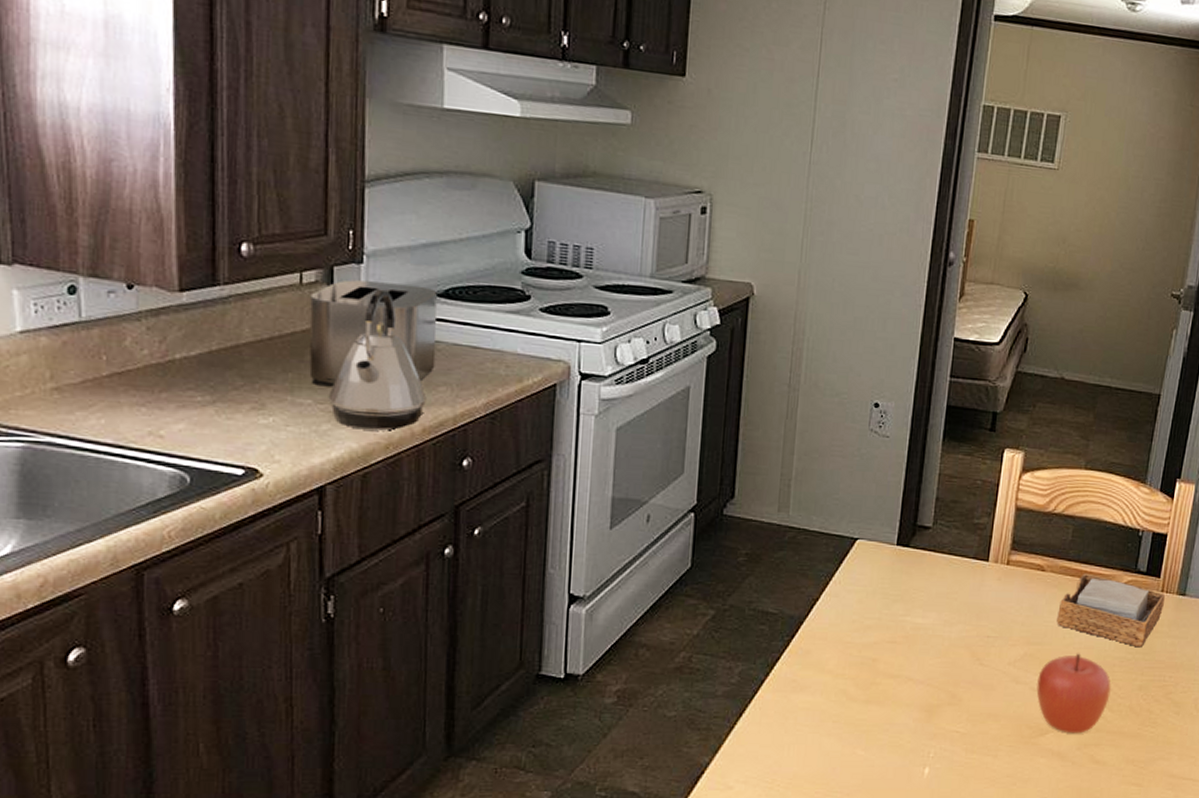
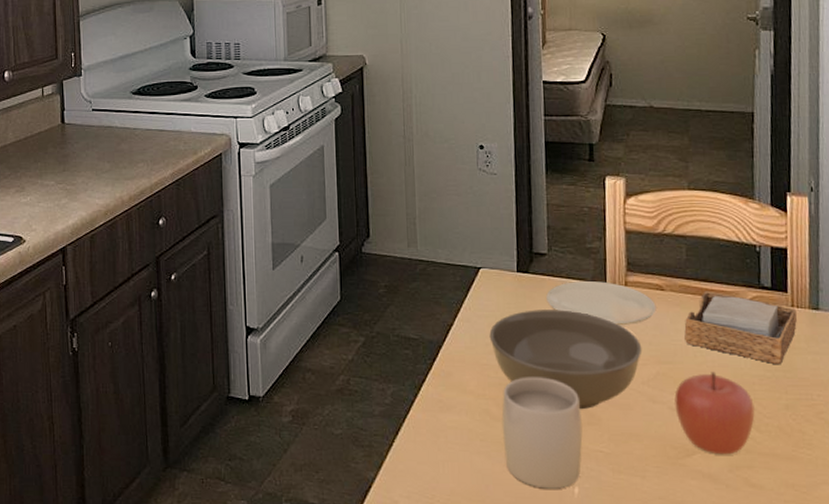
toaster: present [309,279,437,387] -> none [49,88,135,171]
kettle: present [328,289,427,431] -> none [65,93,131,201]
bowl: none [857,586,1014,690] -> present [489,310,642,410]
mug: none [857,656,943,770] -> present [501,377,583,489]
plate: none [924,558,1035,606] -> present [546,281,657,326]

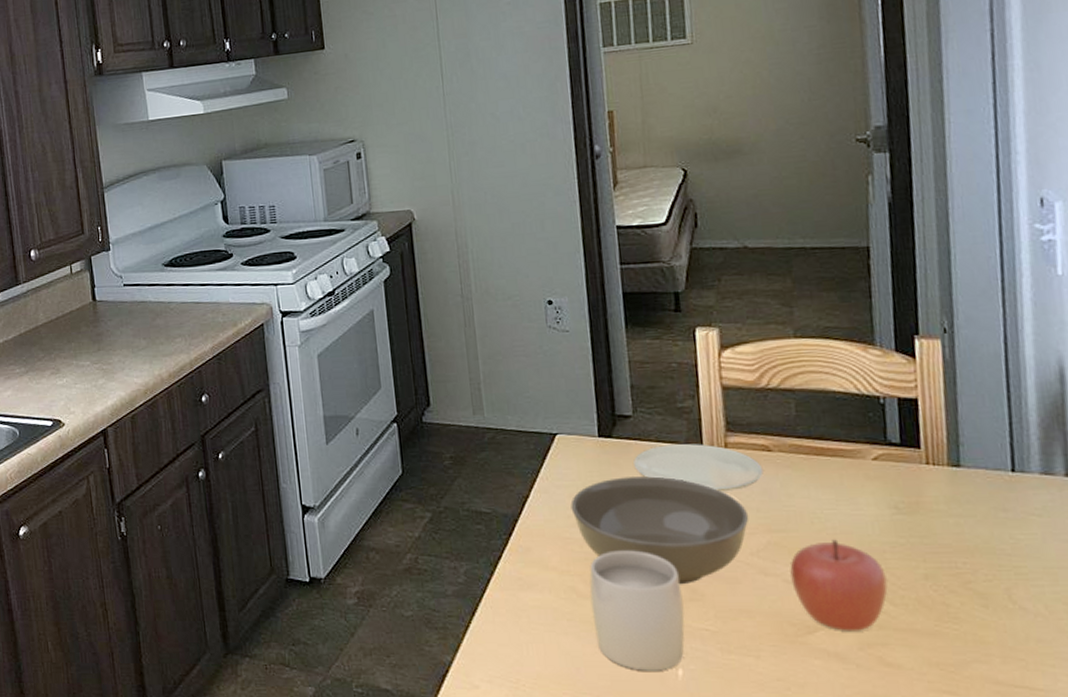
napkin holder: present [684,291,797,365] -> none [797,450,934,530]

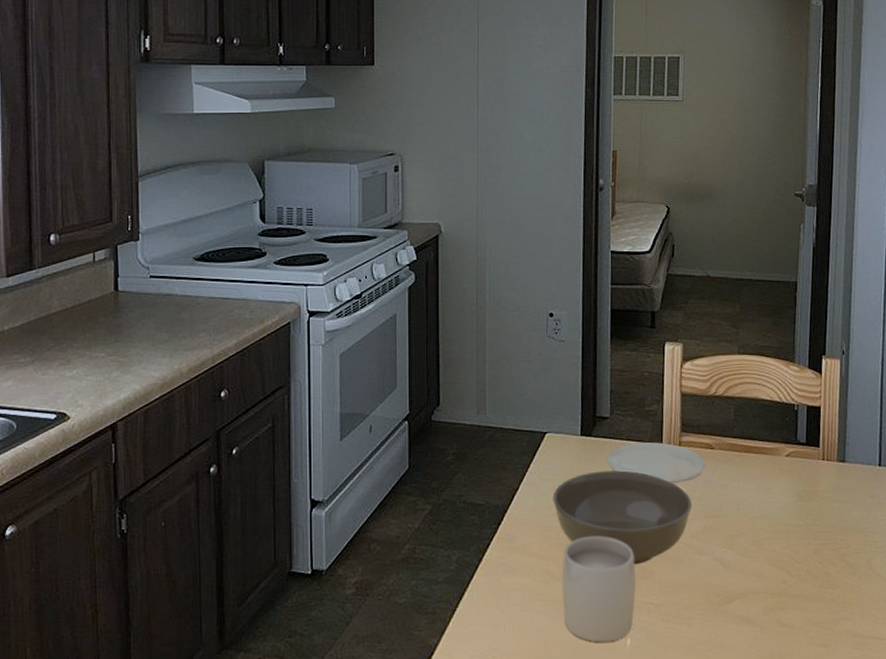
fruit: present [790,539,888,631] -> none [719,523,788,599]

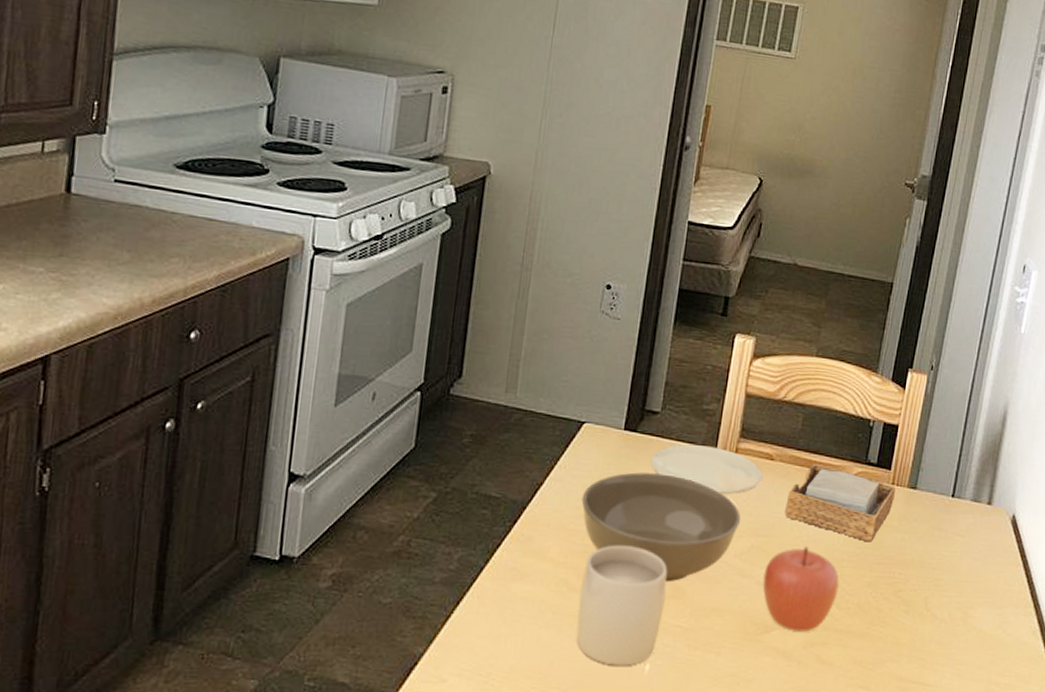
fruit: none [719,523,788,599] -> present [762,546,840,632]
napkin holder: none [730,448,826,514] -> present [785,463,896,542]

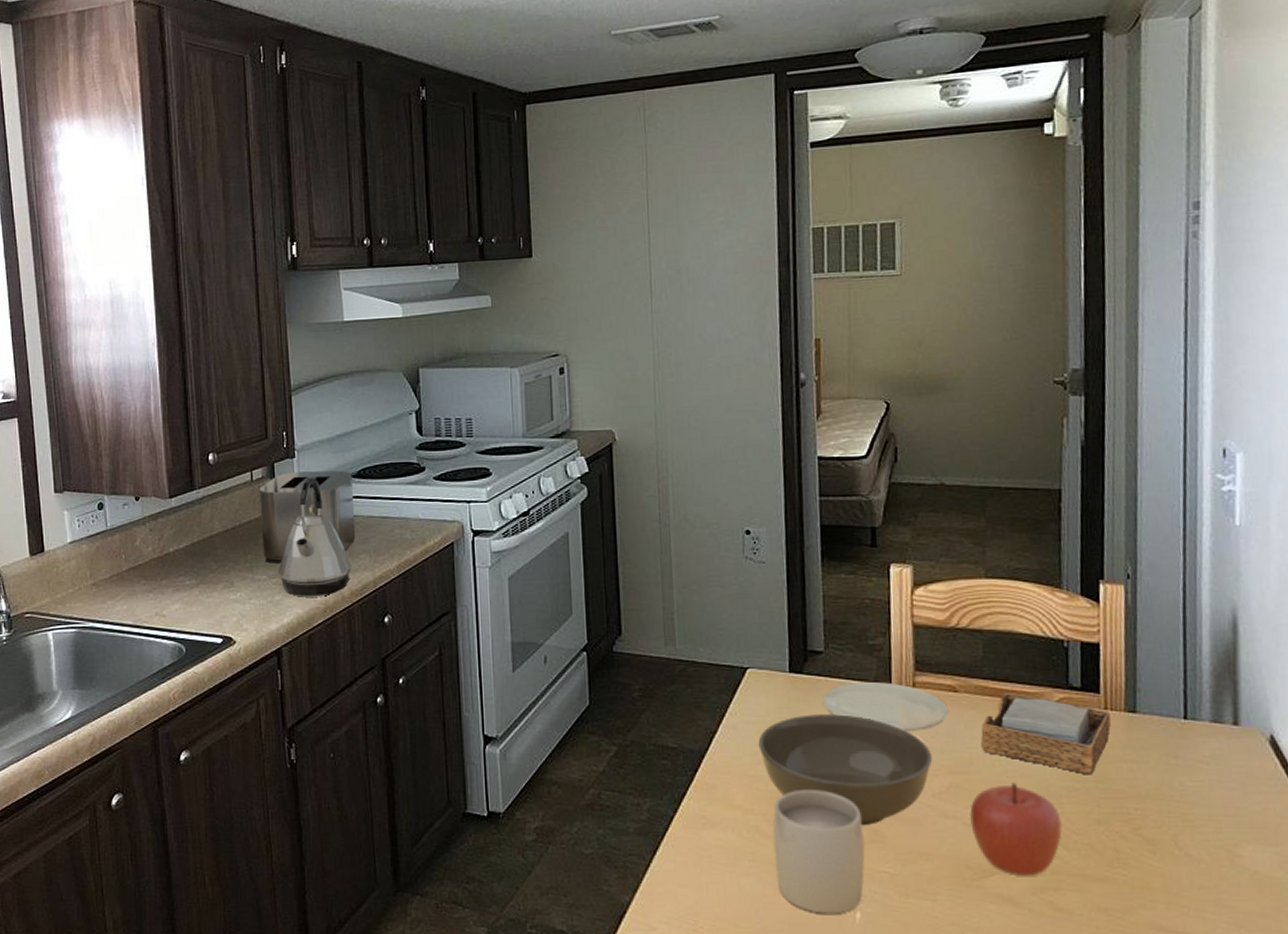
toaster: none [43,149,177,256] -> present [259,470,356,563]
kettle: none [60,159,159,301] -> present [278,477,352,597]

